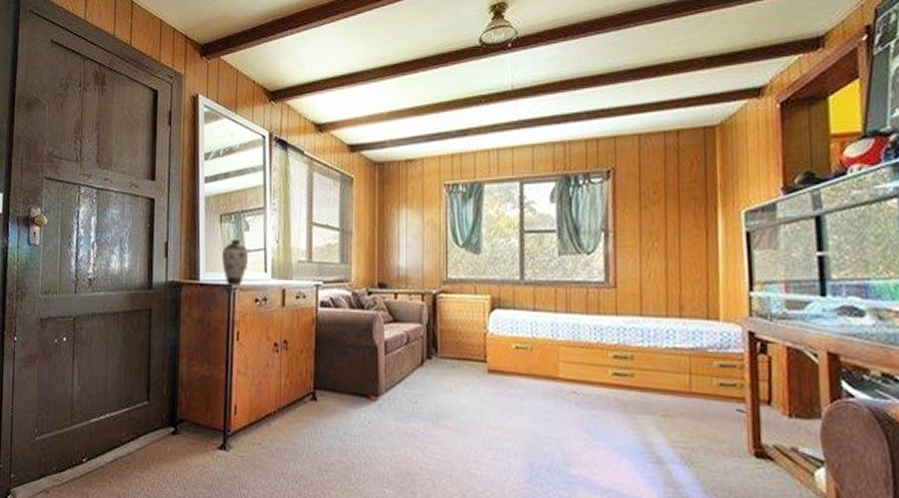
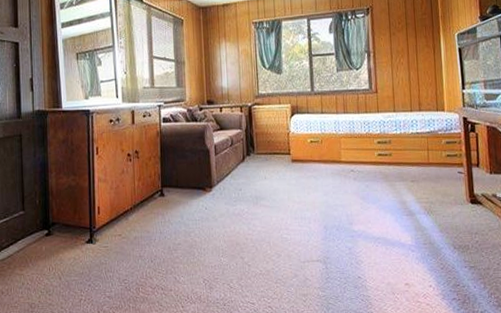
decorative vase: present [221,239,249,287] -> none [79,72,103,112]

